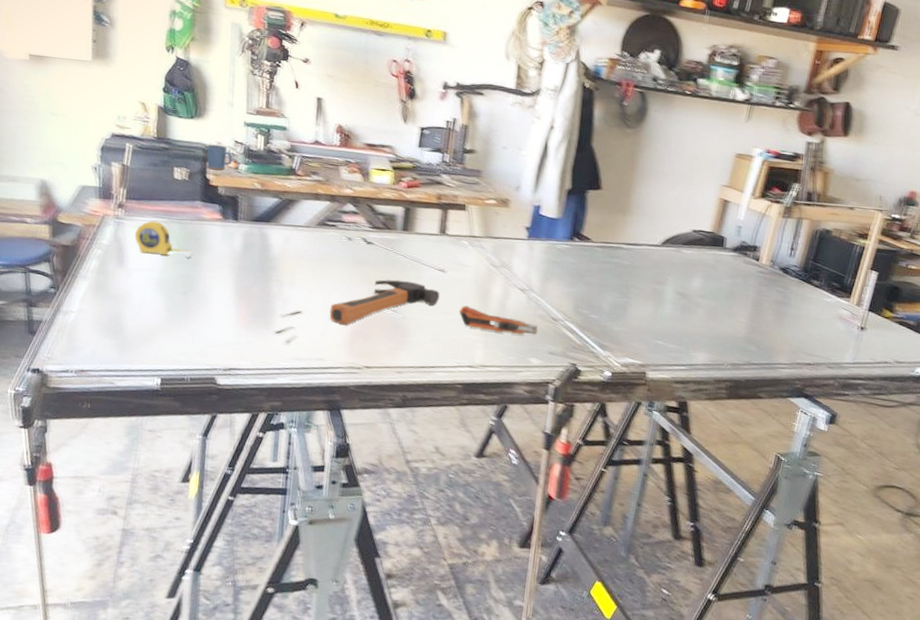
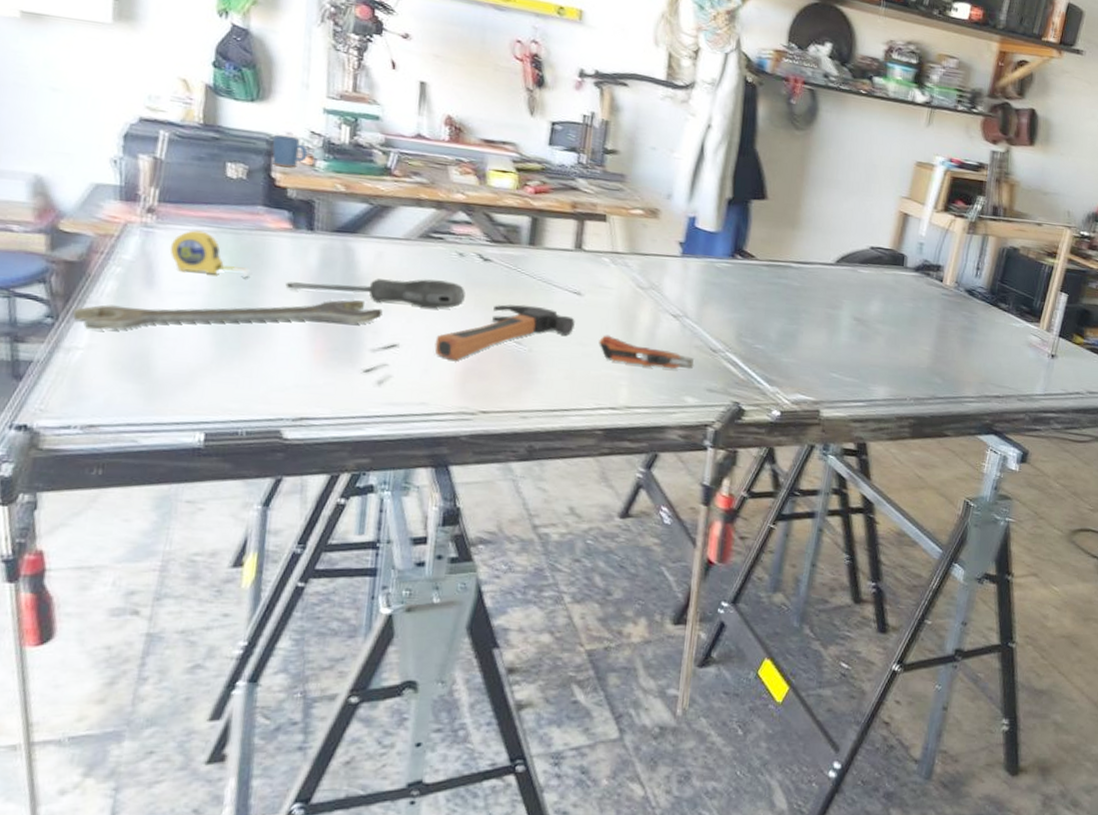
wrench: none [68,275,290,298] -> present [72,300,383,330]
screwdriver: none [217,258,353,283] -> present [285,279,465,309]

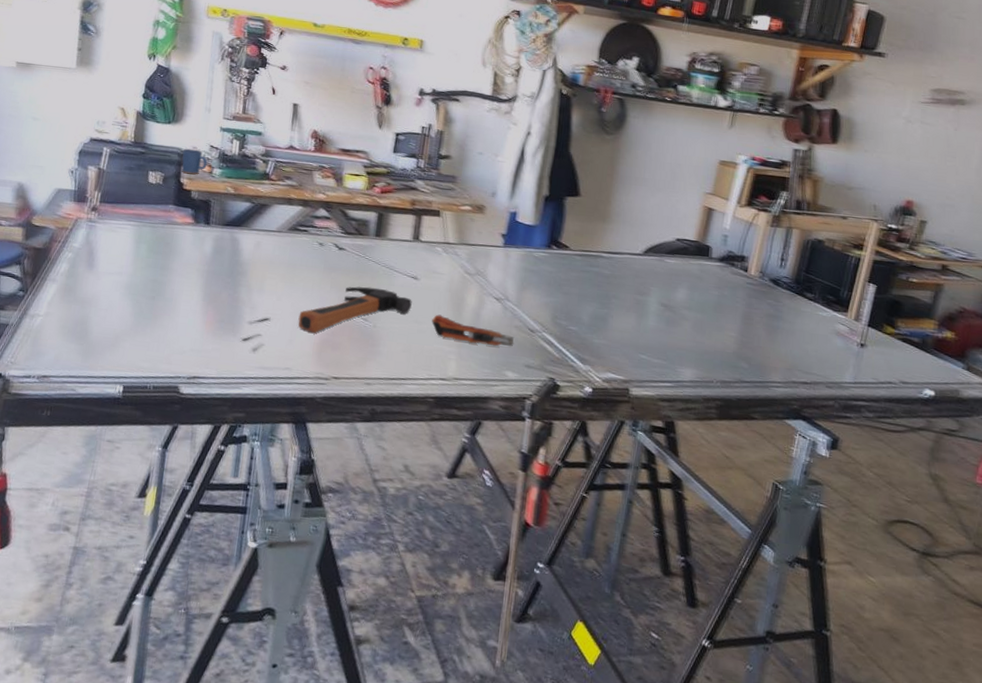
wrench: present [72,300,383,330] -> none [36,281,259,302]
tape measure: present [169,230,250,278] -> none [106,224,162,262]
screwdriver: present [285,279,465,309] -> none [187,264,324,289]

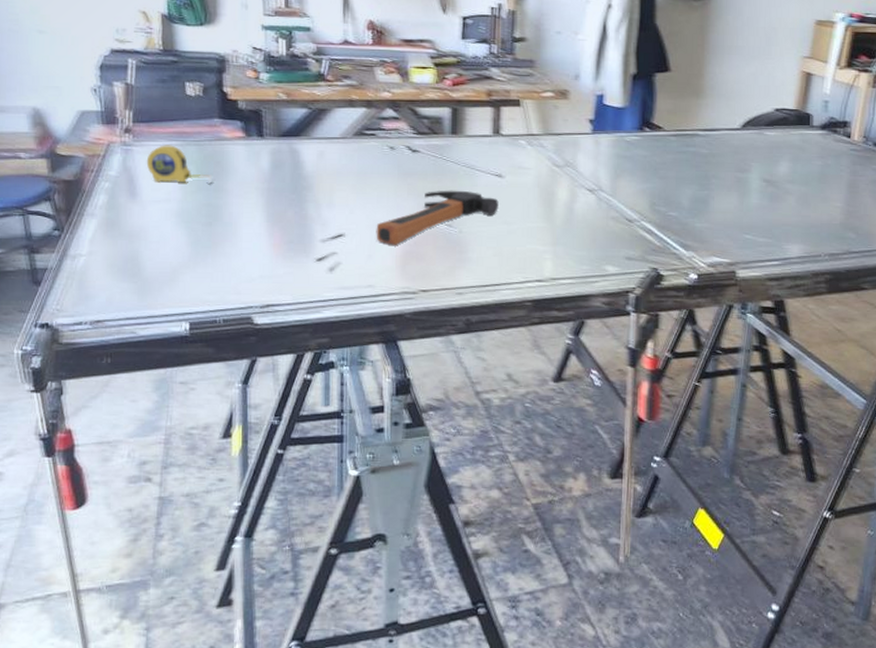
tape measure: none [106,224,162,262] -> present [146,145,213,184]
mug: present [182,149,208,175] -> none [221,53,252,82]
utility knife: present [432,314,515,347] -> none [522,213,612,241]

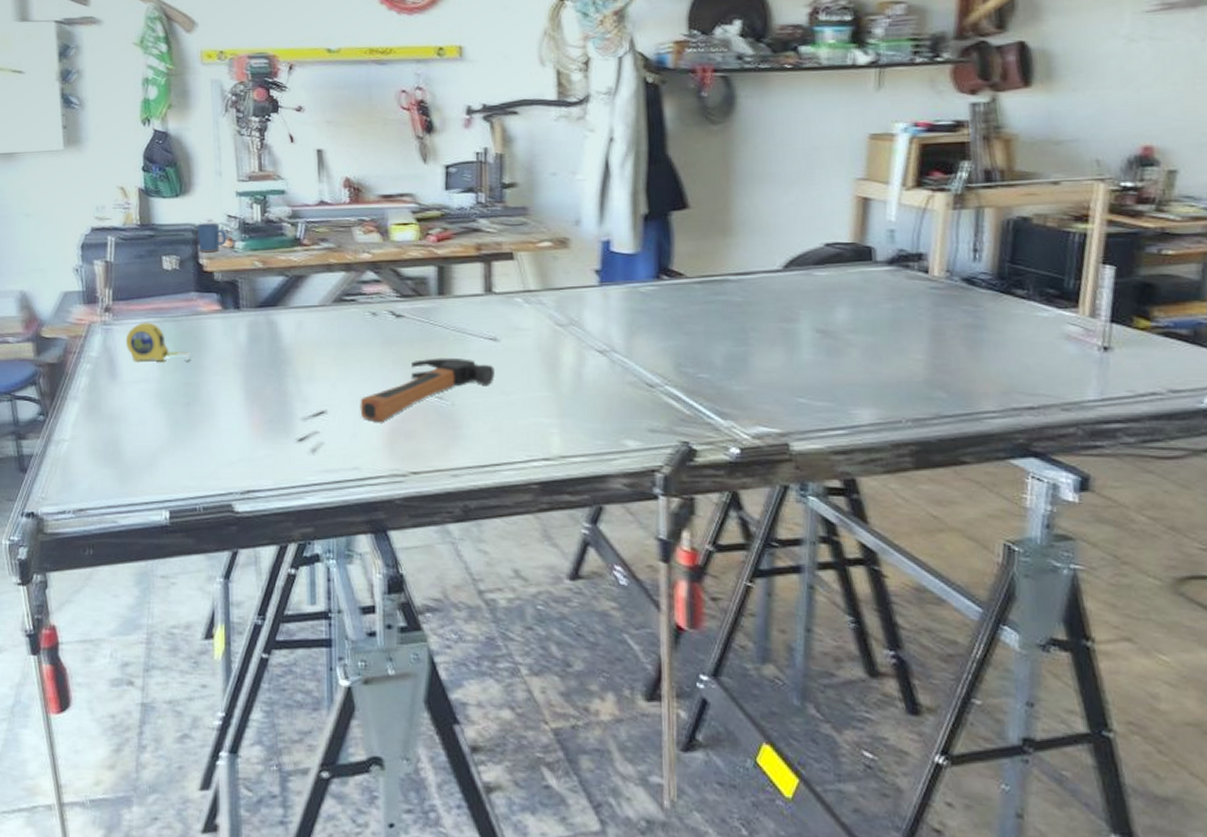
mug: none [221,53,252,82] -> present [197,222,227,253]

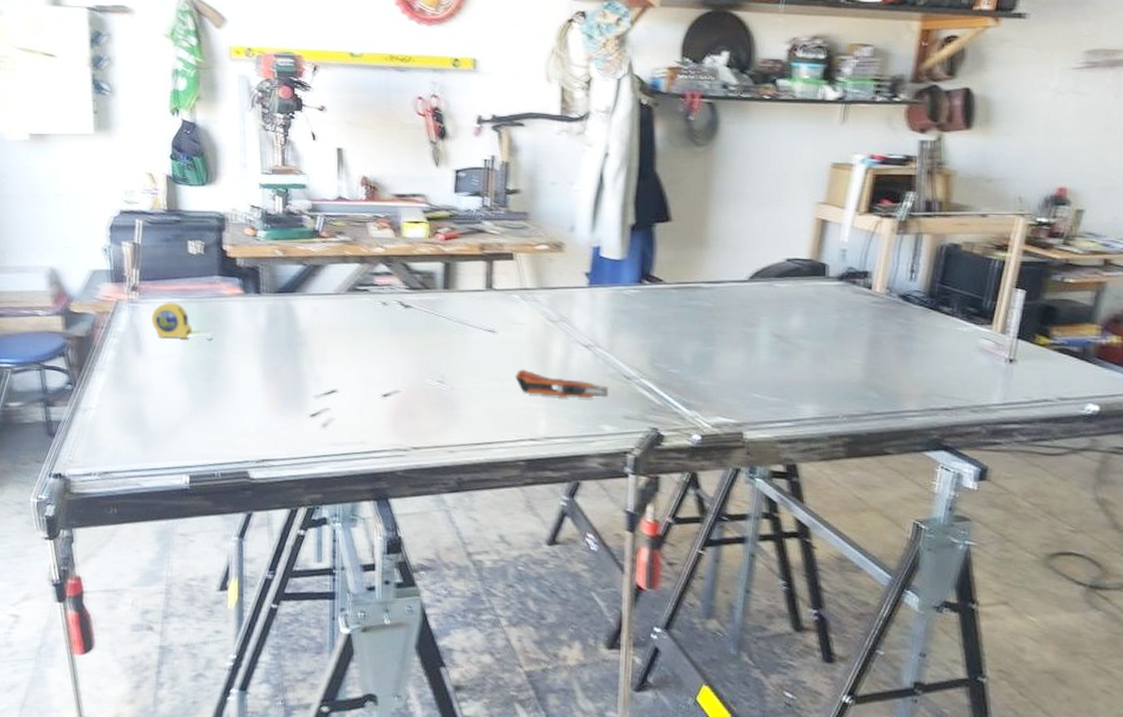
mug: present [197,222,227,253] -> none [221,211,250,240]
hammer: present [360,357,495,422] -> none [368,346,491,401]
utility knife: none [522,380,630,411] -> present [515,369,609,399]

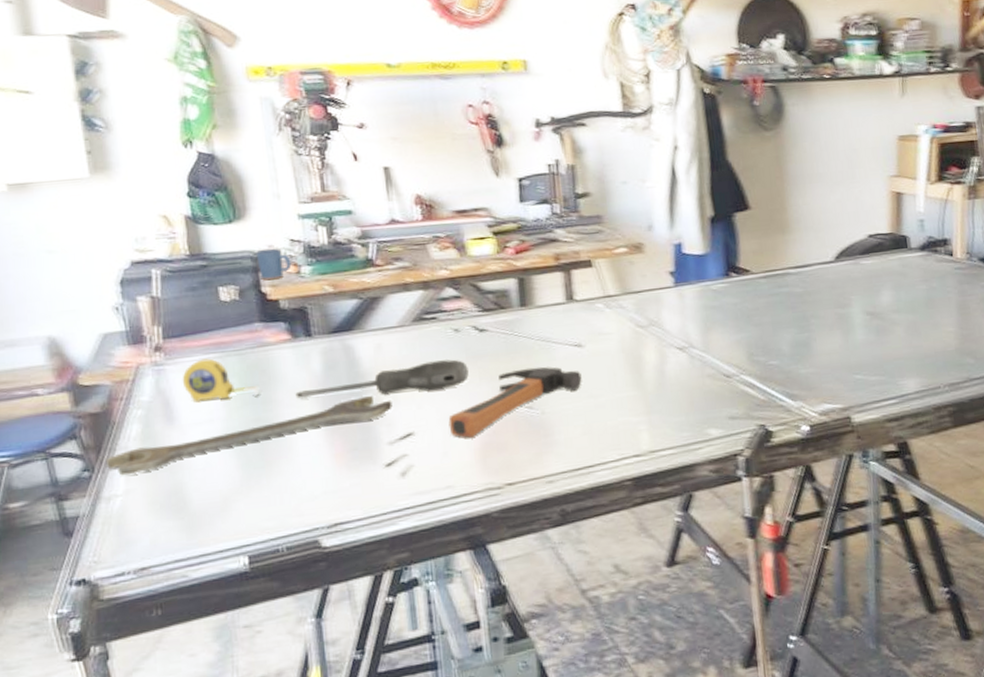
wrench: none [85,353,322,393] -> present [105,396,393,476]
mug: none [221,211,250,240] -> present [256,248,292,281]
screwdriver: none [241,329,391,354] -> present [295,359,469,399]
hammer: none [368,346,491,401] -> present [448,366,582,438]
utility knife: present [515,369,609,399] -> none [609,381,711,408]

